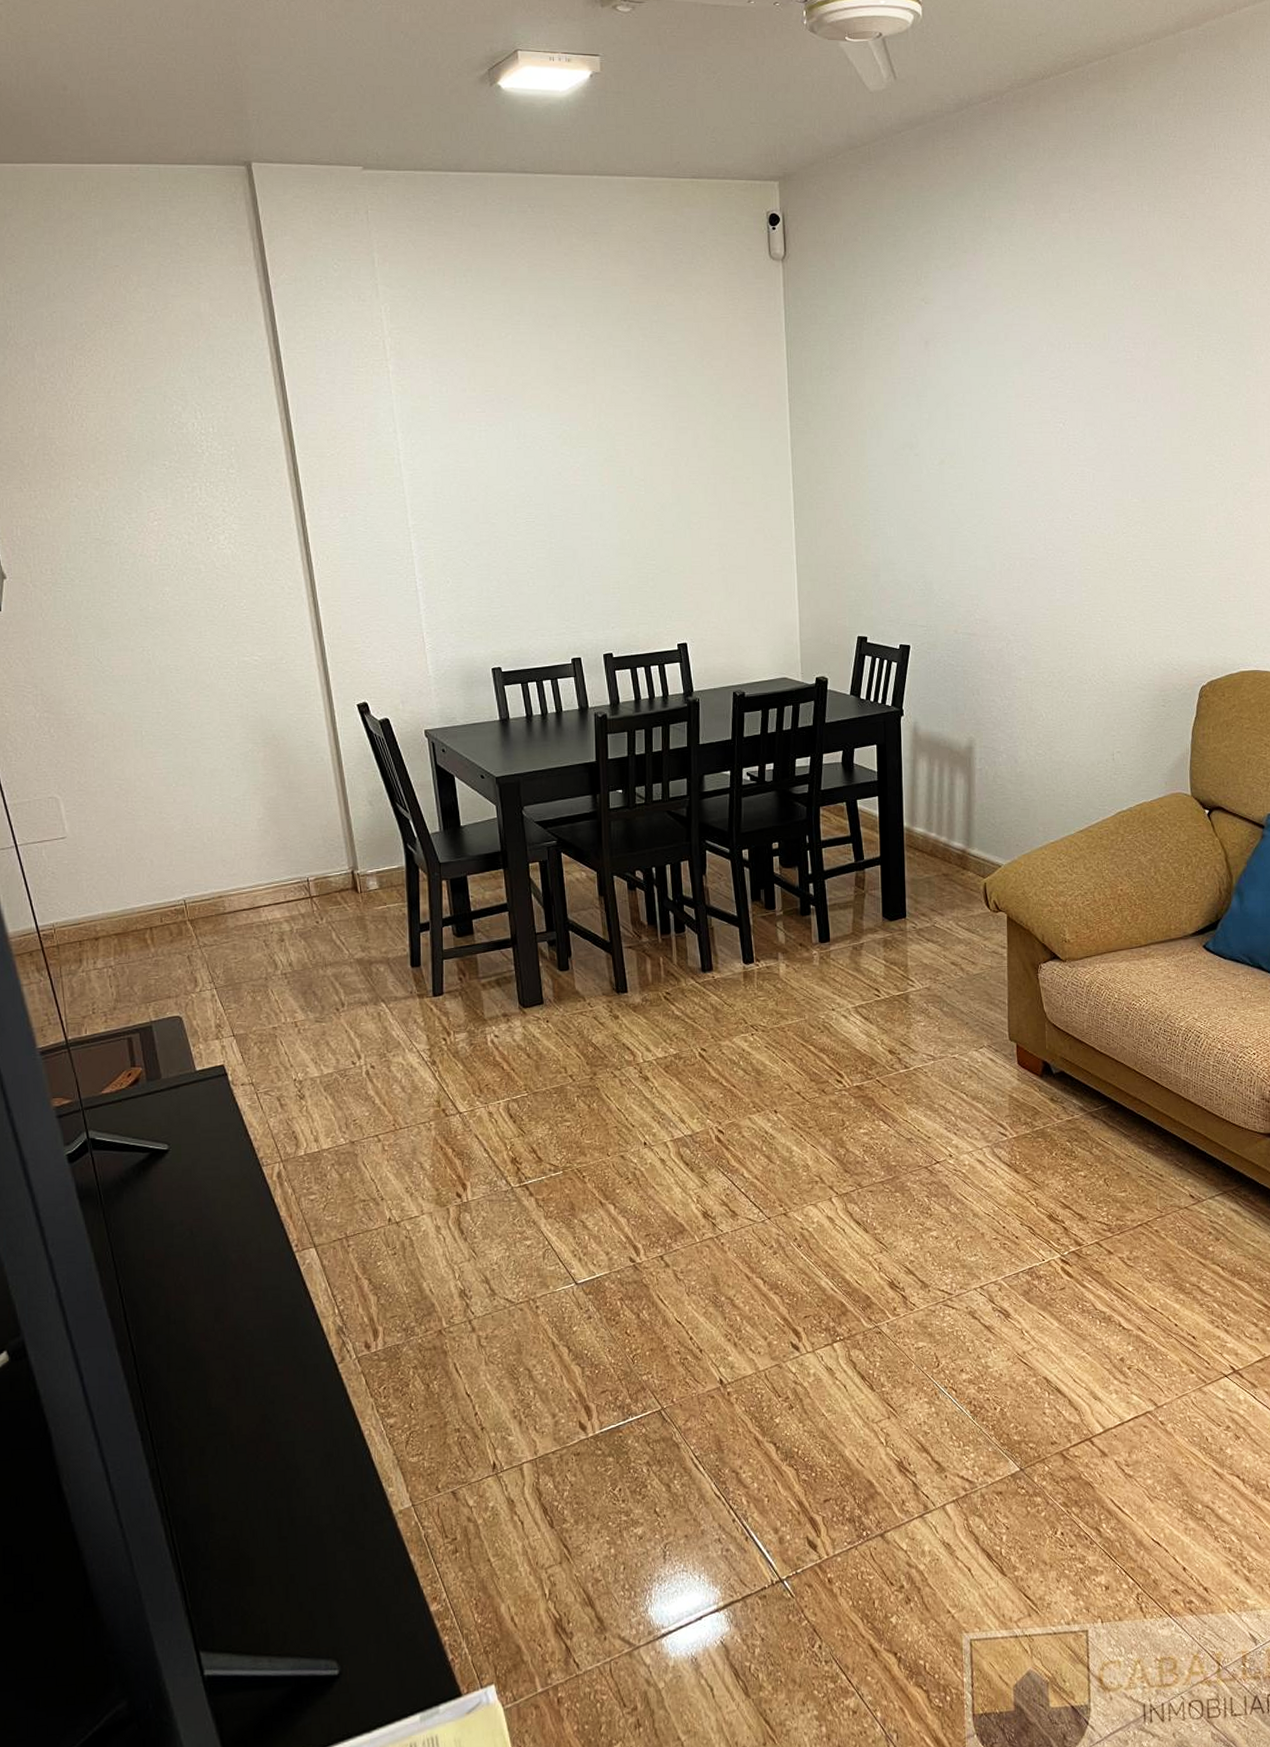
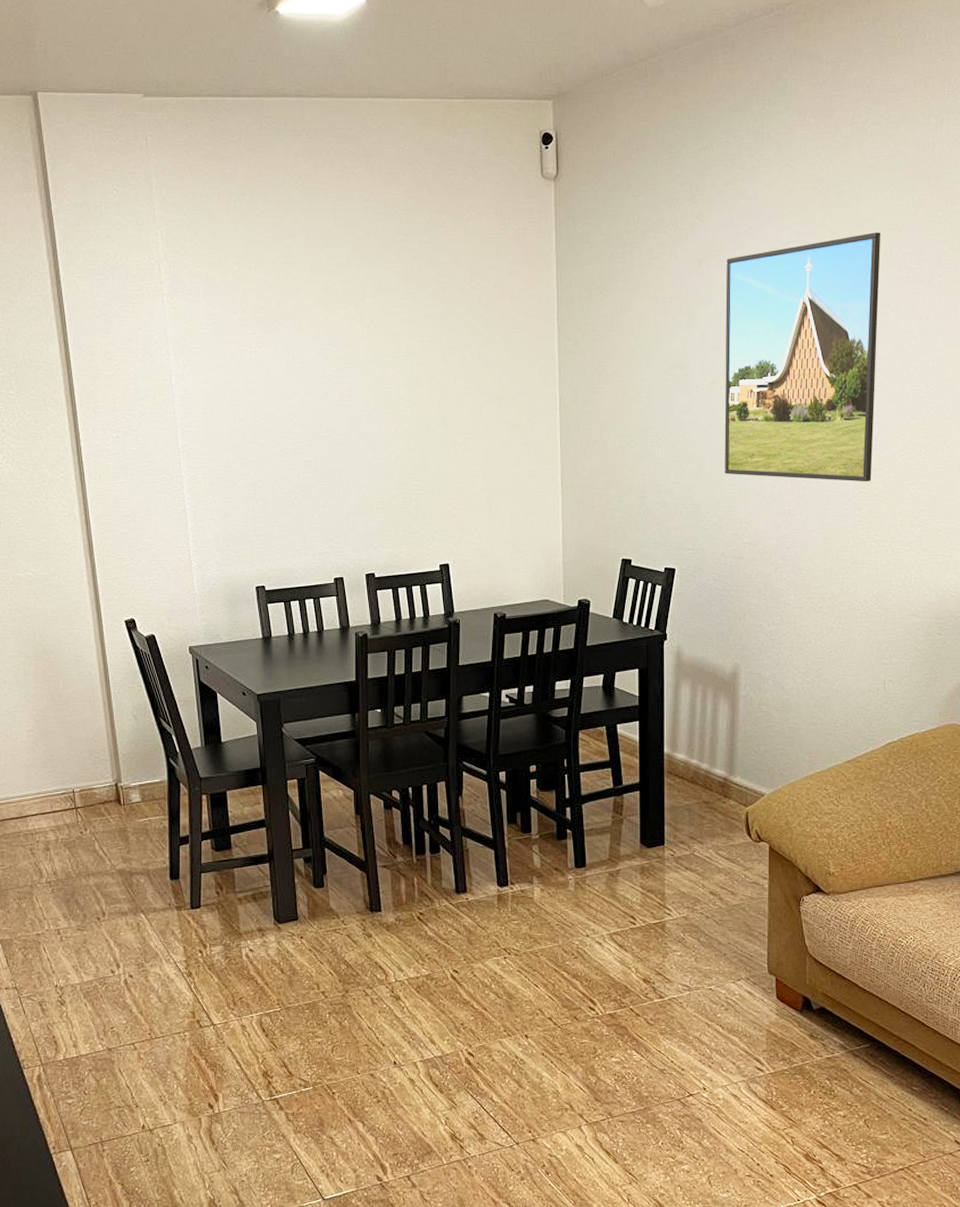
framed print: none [952,316,1100,560] -> present [724,232,881,482]

